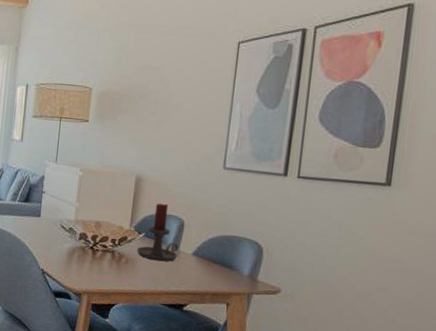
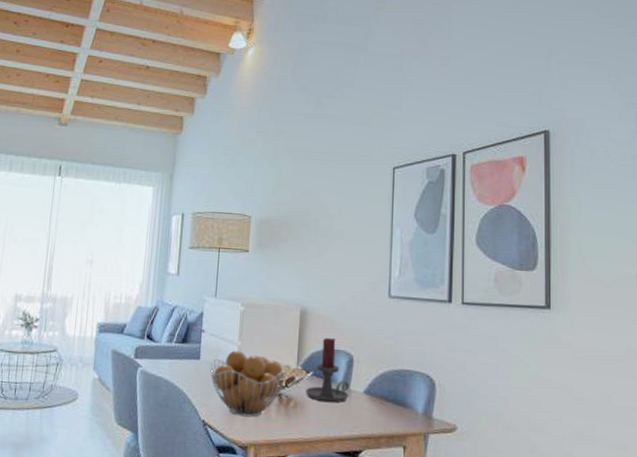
fruit basket: none [49,210,120,269] -> present [210,350,287,417]

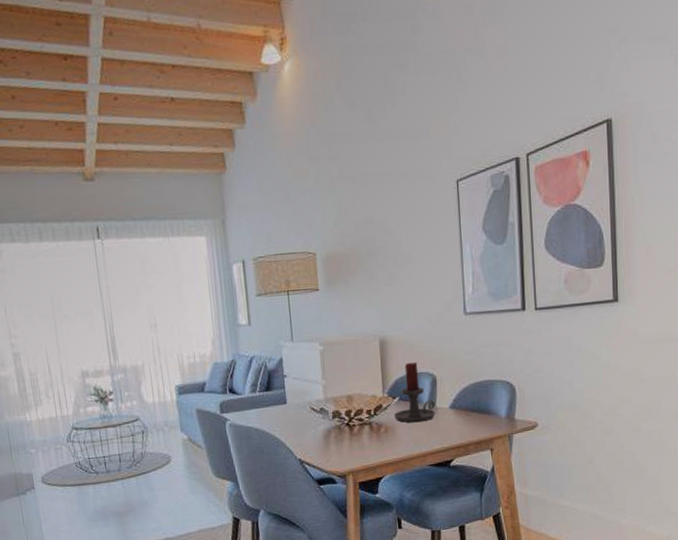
fruit basket: present [210,350,287,417] -> none [298,389,374,450]

